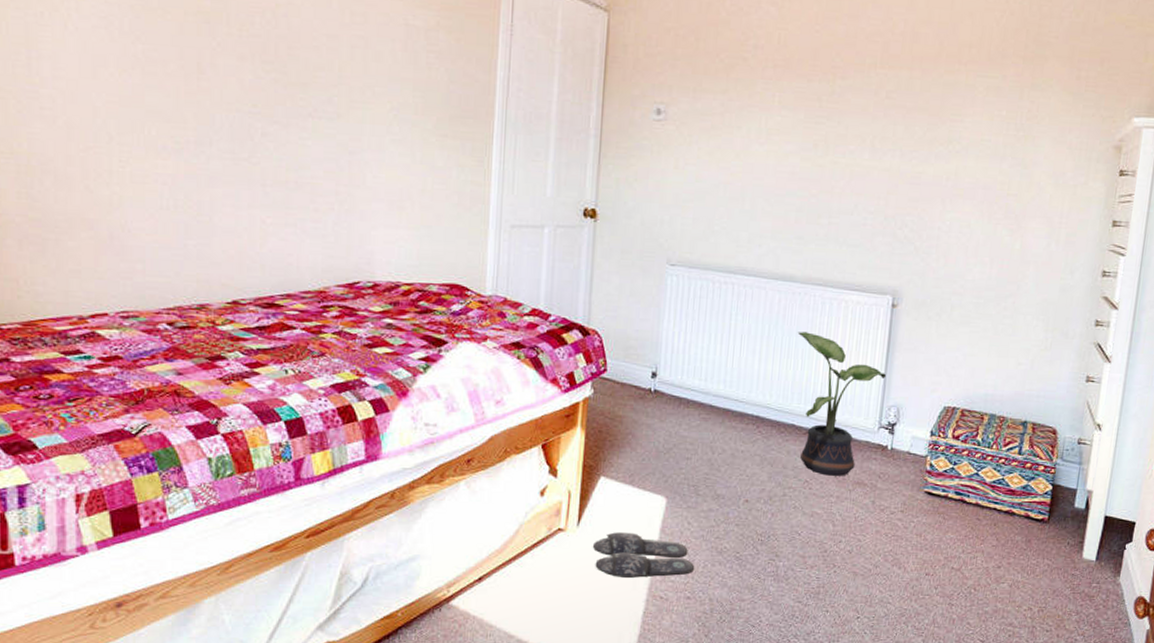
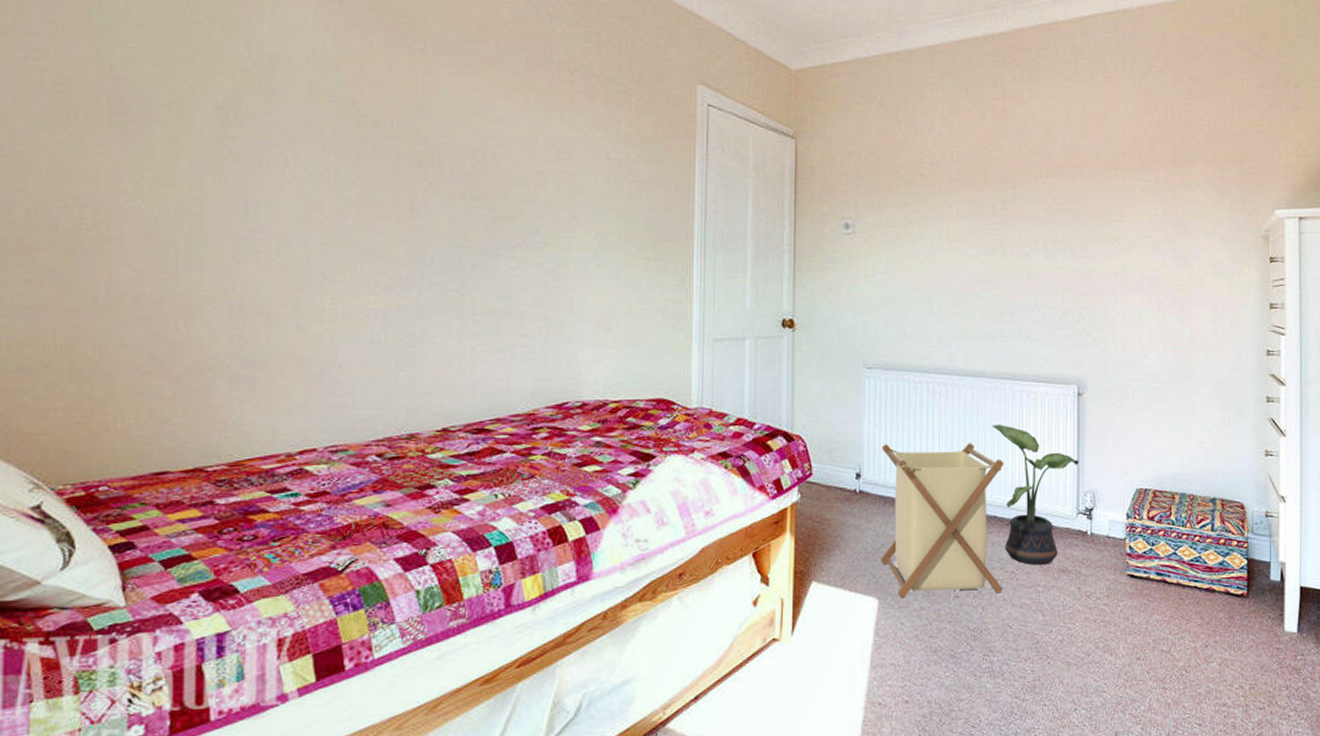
slippers: present [593,532,694,578] -> none [809,637,910,685]
laundry basket: none [671,344,807,501] -> present [881,443,1004,598]

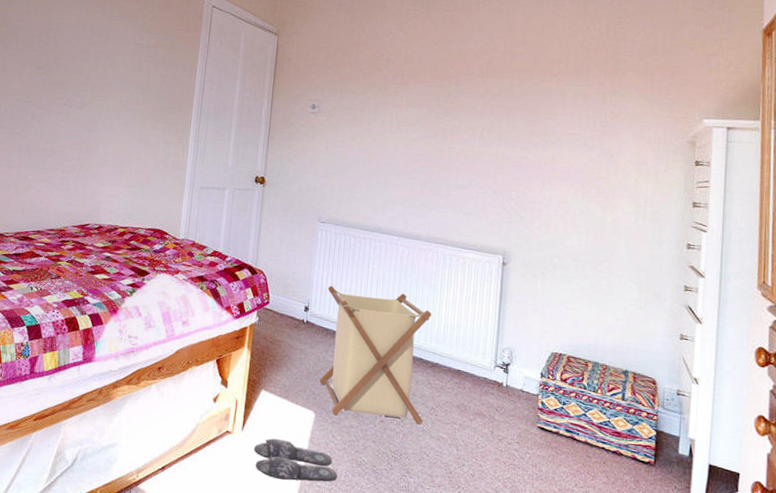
slippers: none [809,637,910,685] -> present [254,438,337,482]
potted plant: present [991,425,1078,565] -> none [423,281,499,407]

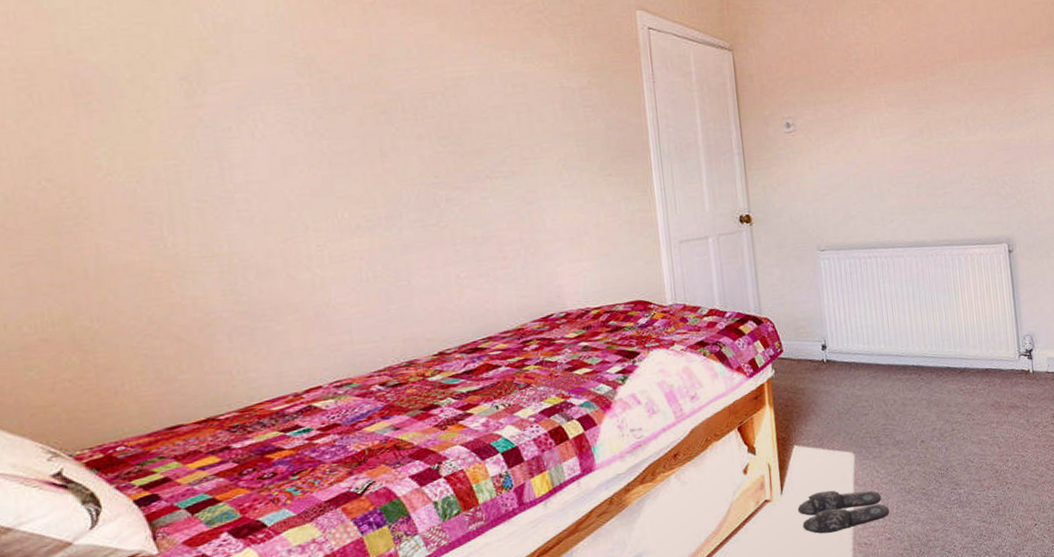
laundry basket: present [319,286,432,425] -> none [842,305,962,449]

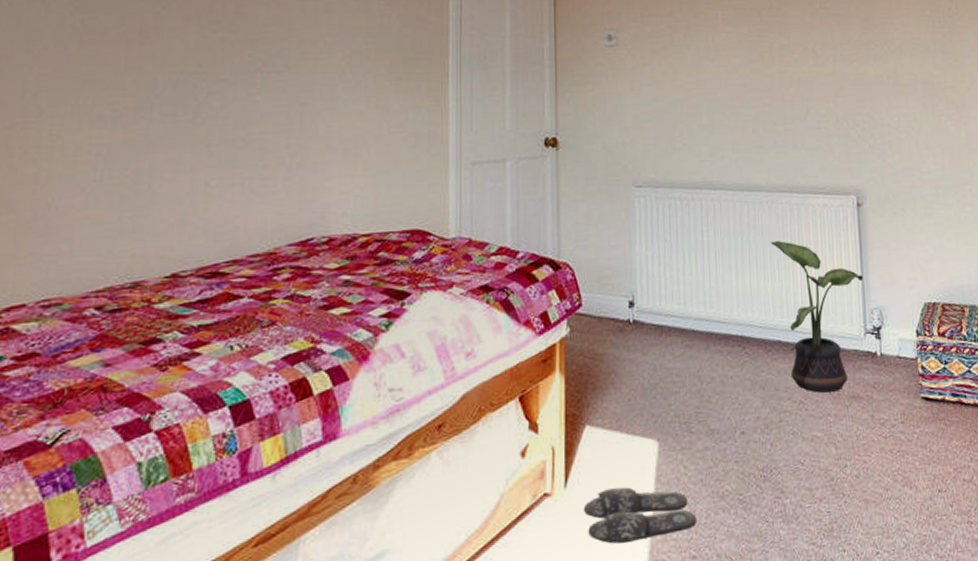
potted plant: none [936,286,1016,406] -> present [770,241,863,393]

